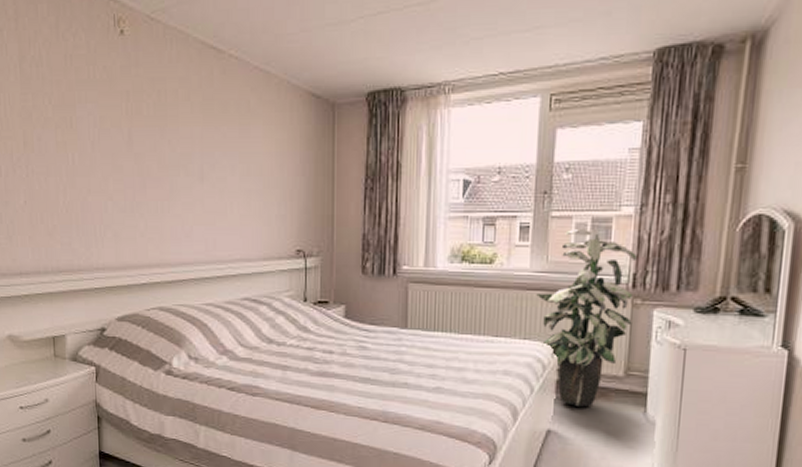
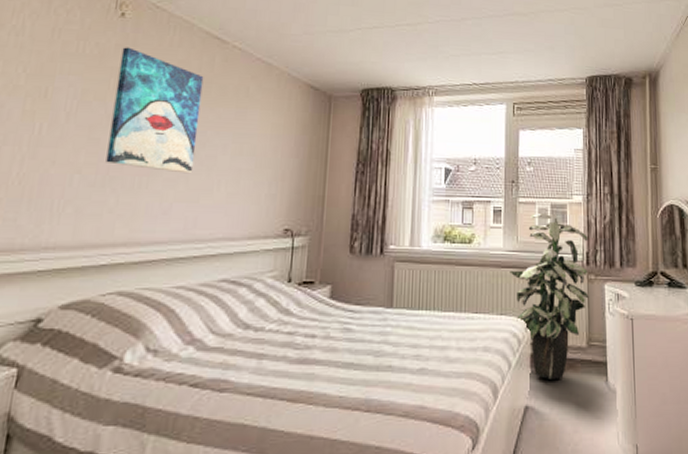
wall art: none [127,68,207,197] -> present [106,47,204,174]

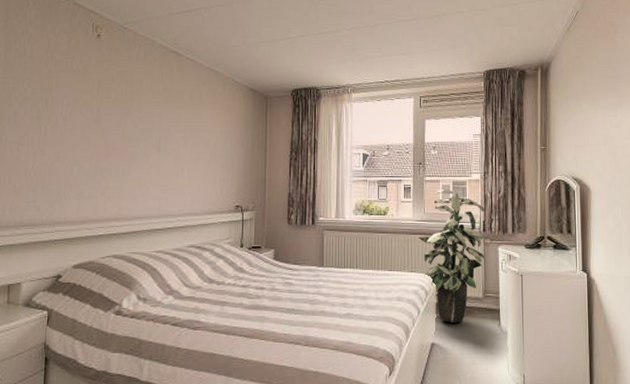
wall art: present [106,47,204,174] -> none [96,63,165,163]

